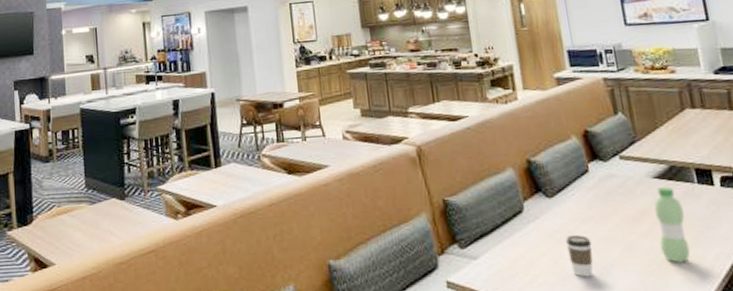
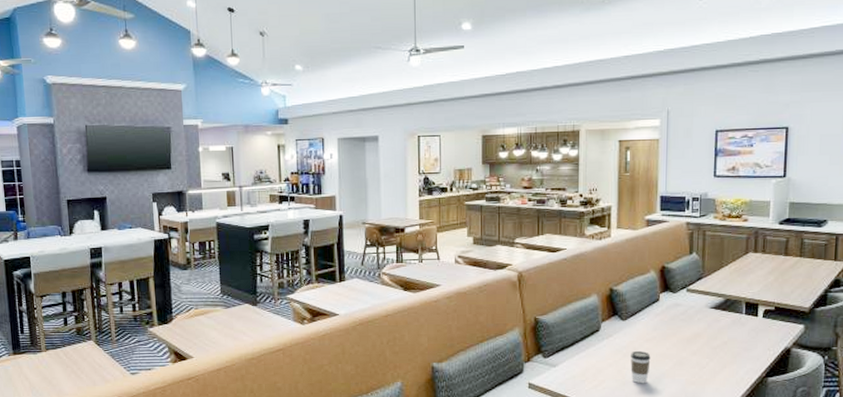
water bottle: present [653,187,691,263] -> none [705,316,729,376]

